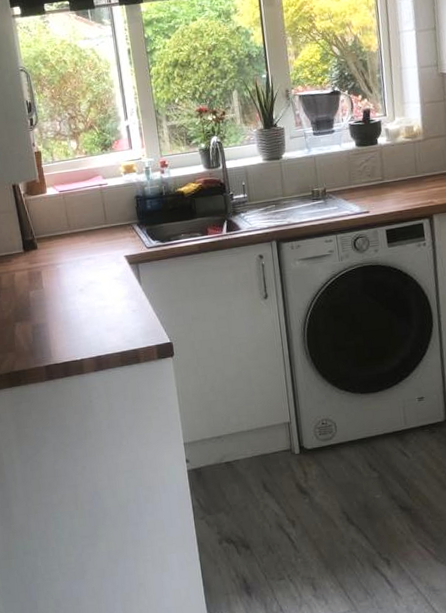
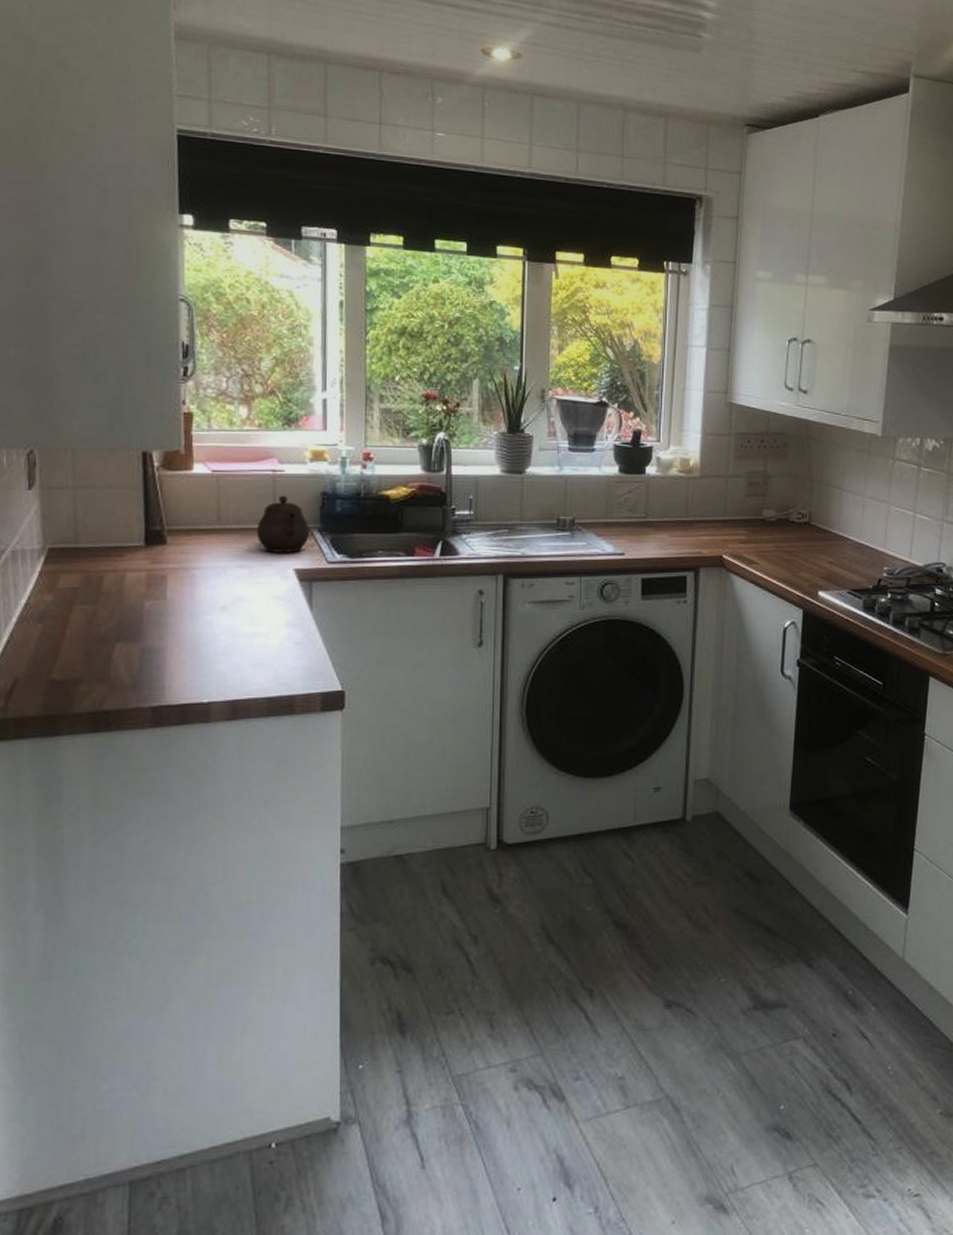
teapot: none [95,202,132,246] -> present [256,495,309,553]

